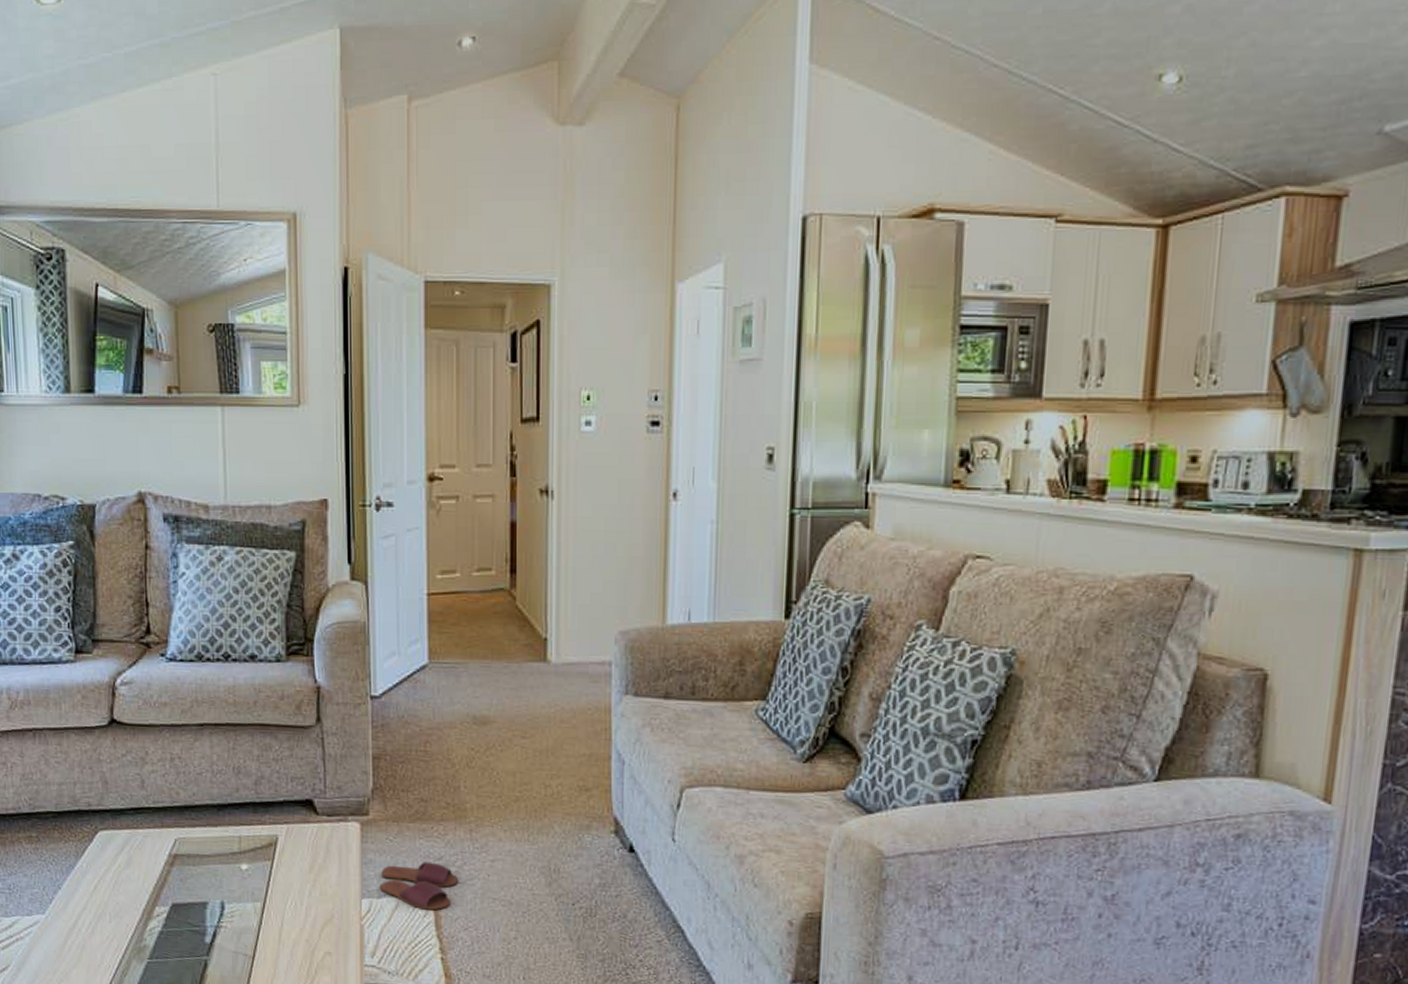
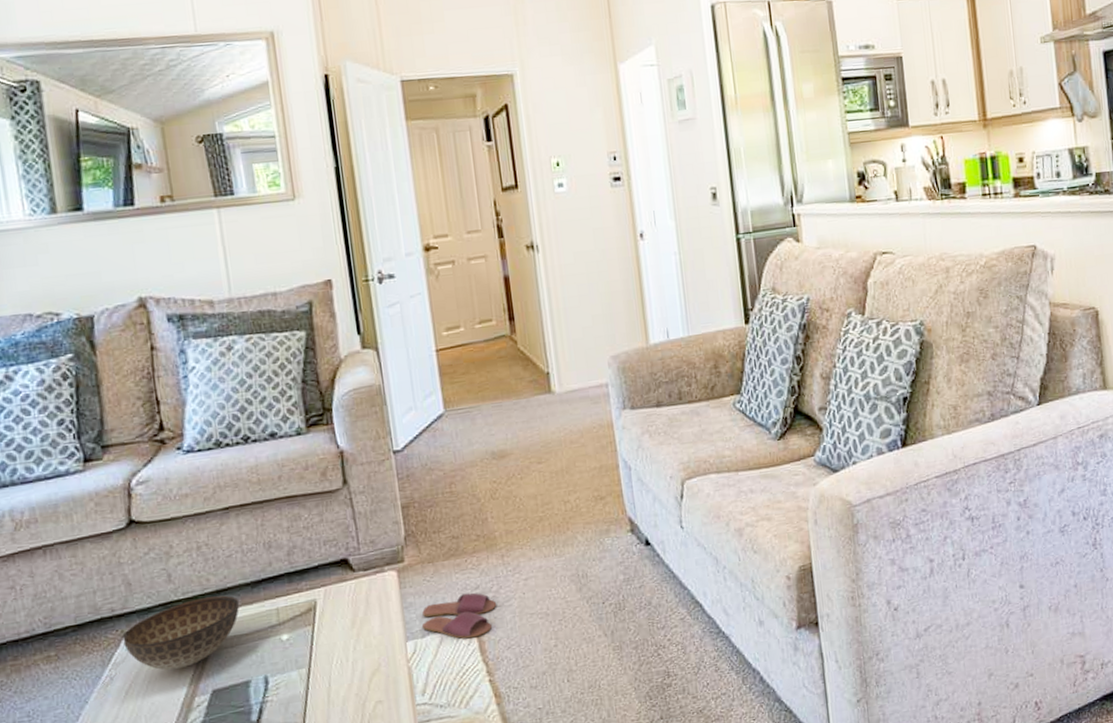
bowl: none [96,810,205,875] -> present [122,595,240,670]

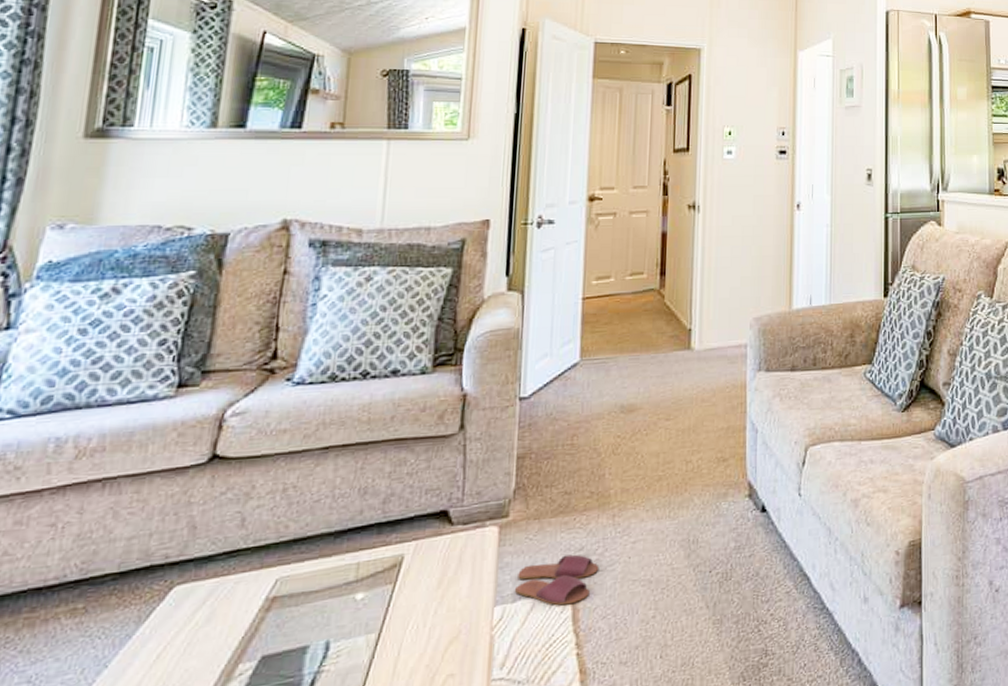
bowl: present [122,595,240,670] -> none [169,545,317,631]

